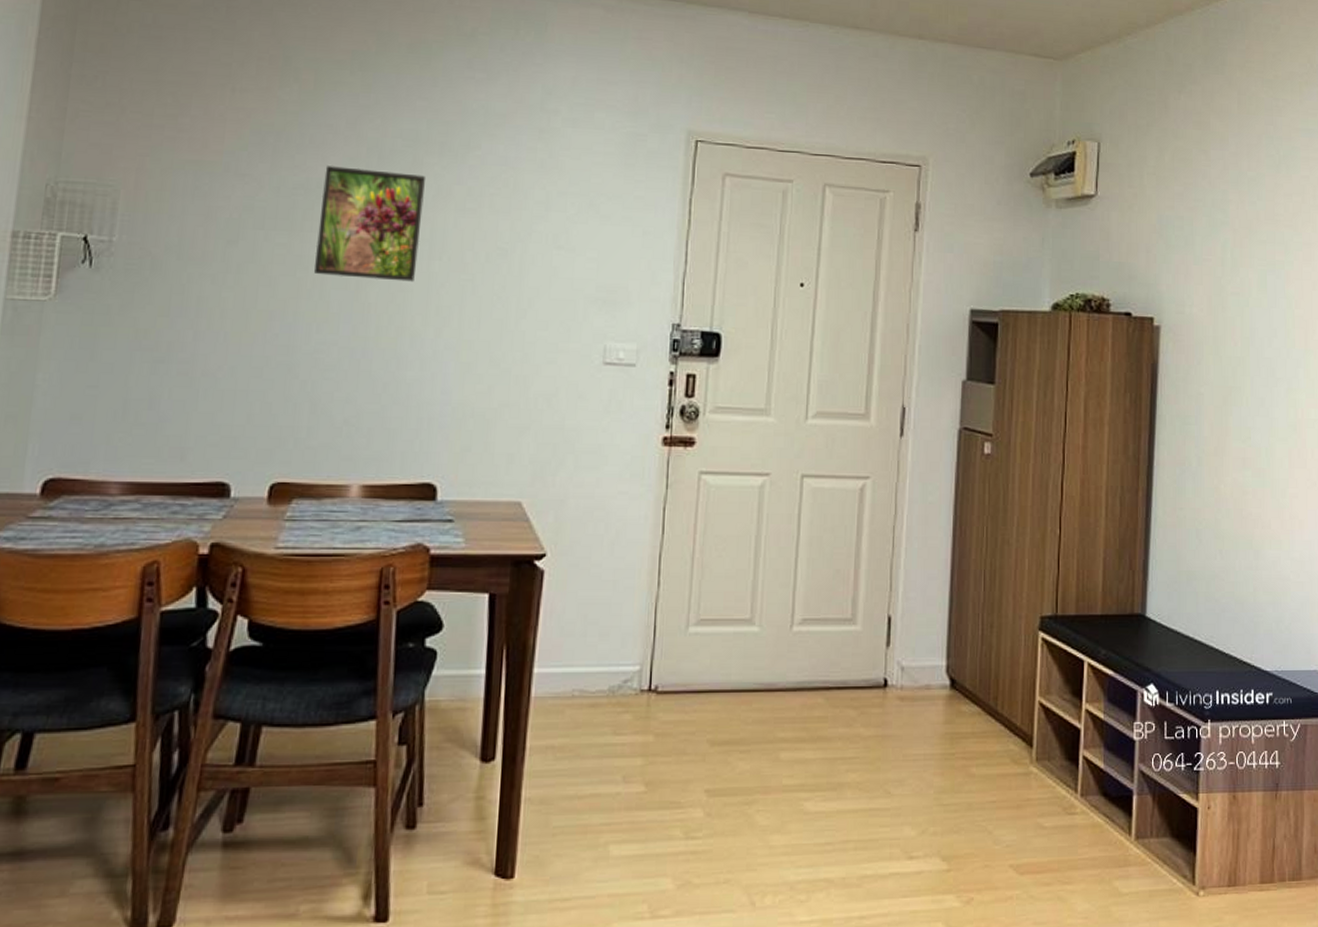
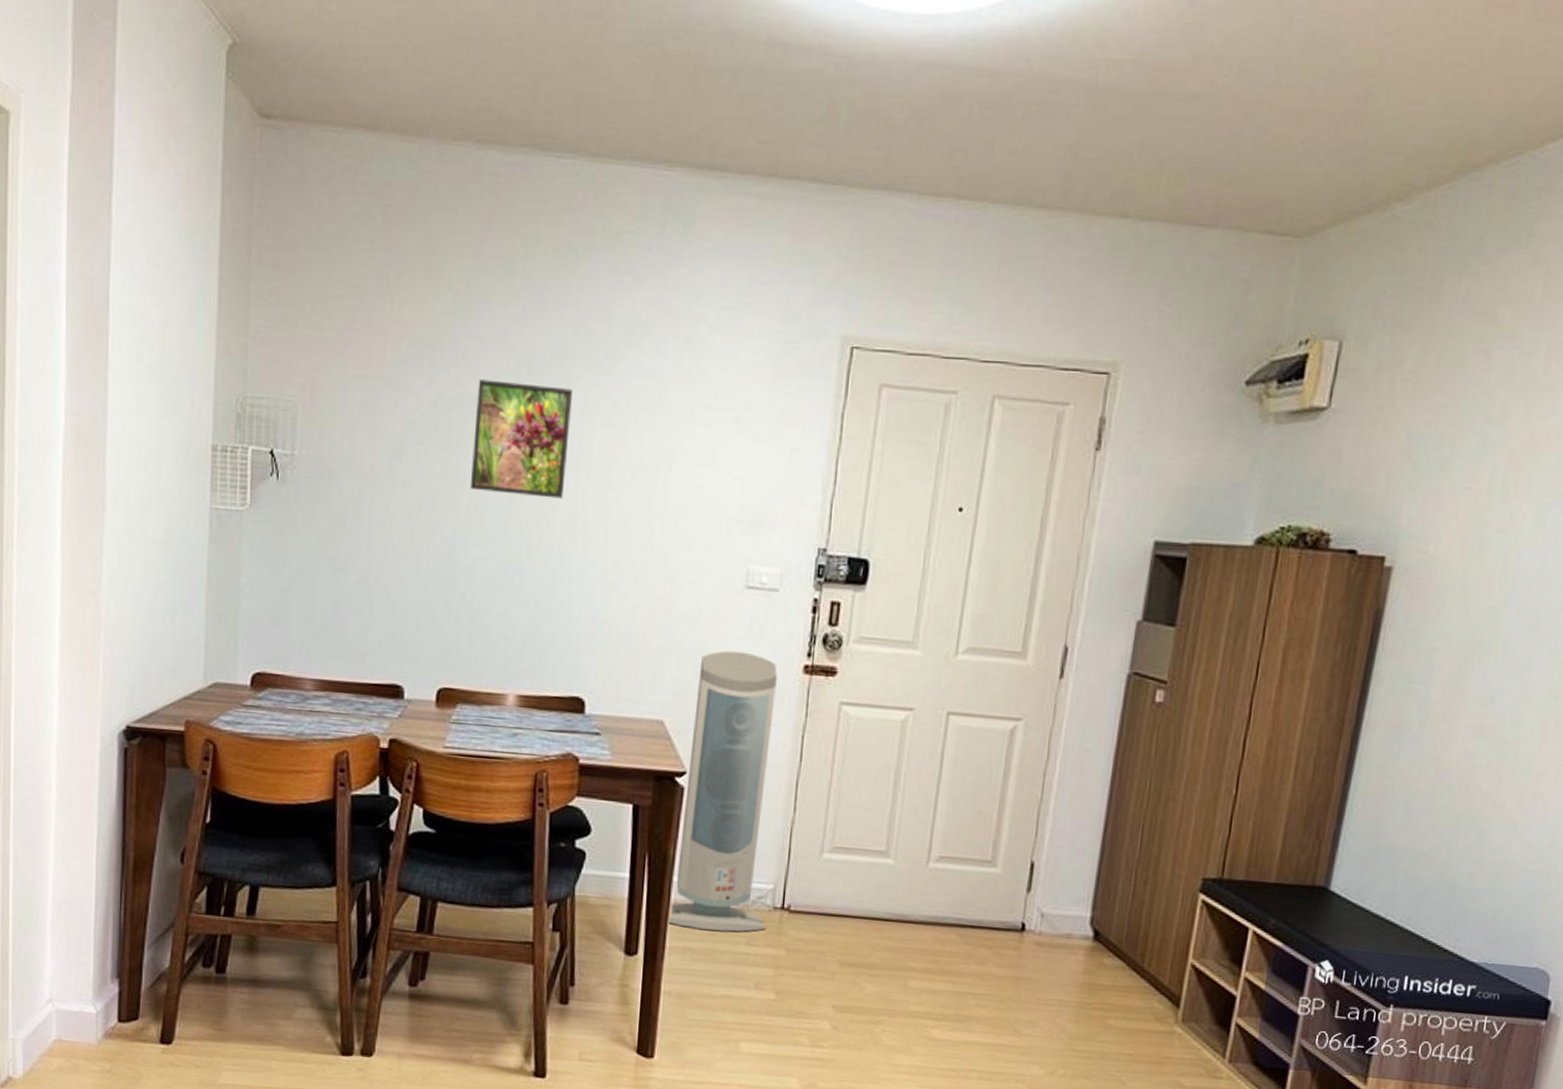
air purifier: none [528,427,637,723] -> present [668,650,777,932]

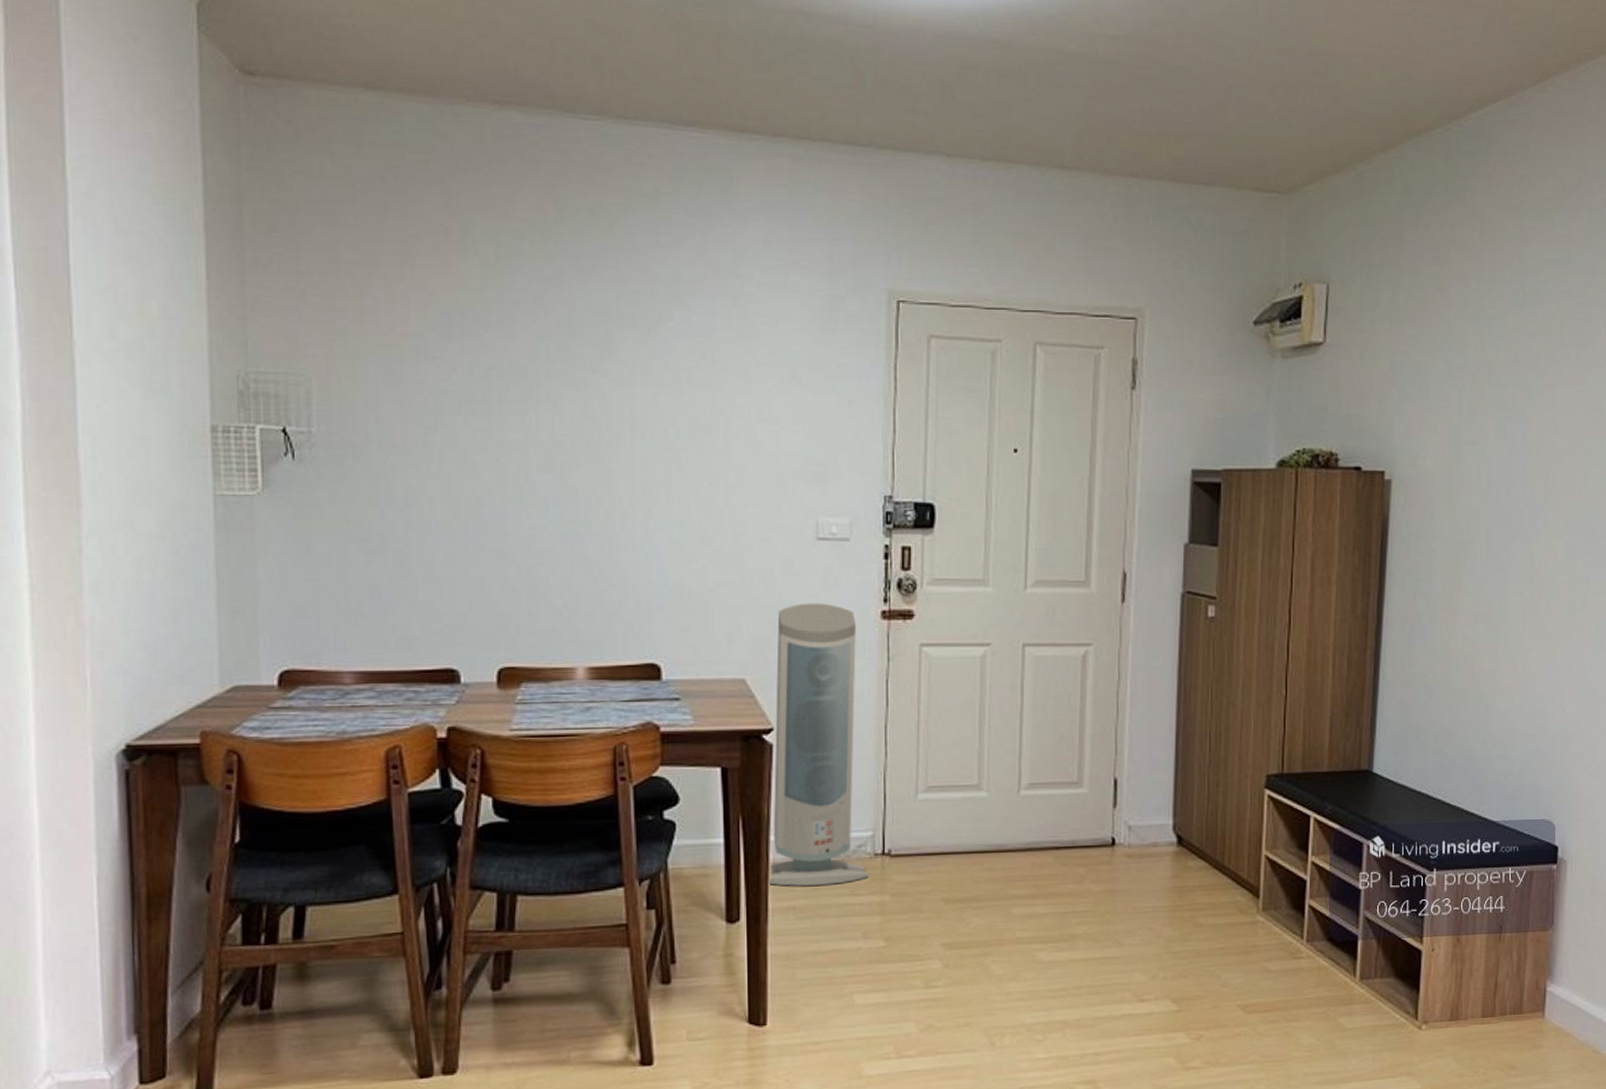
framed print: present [469,379,572,499] -> none [515,344,620,462]

